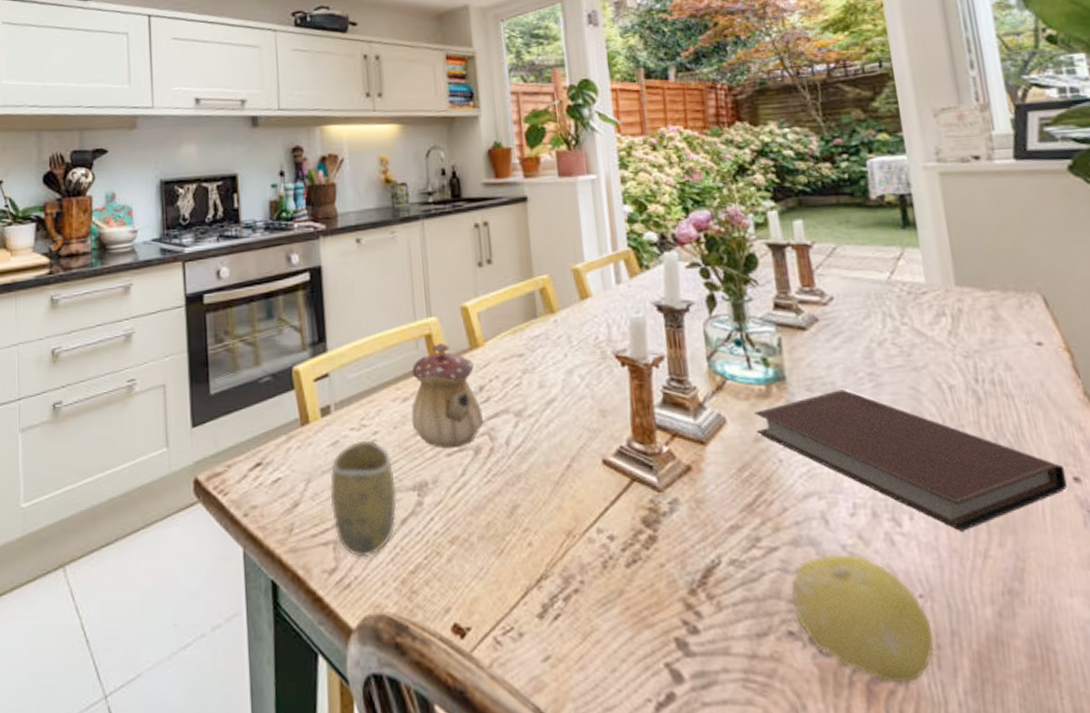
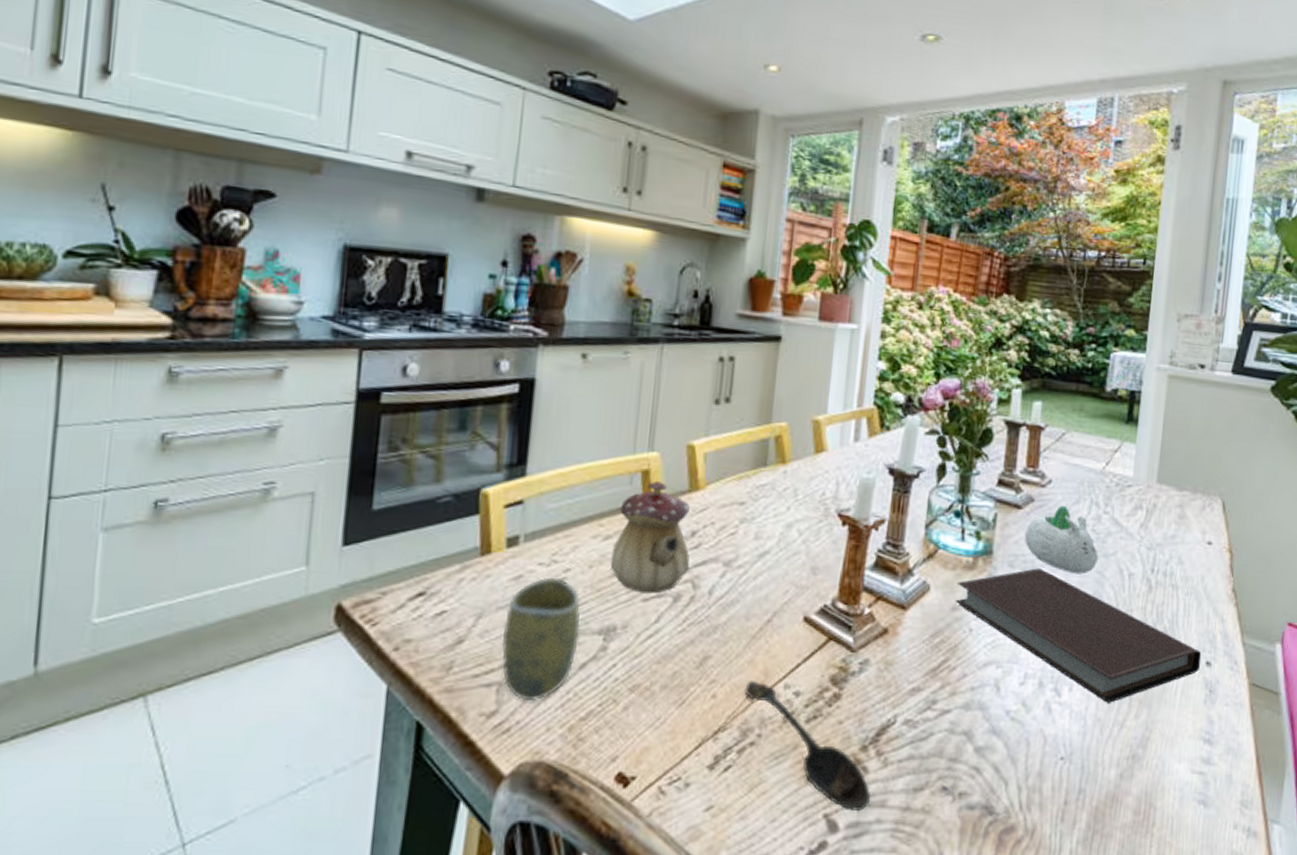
spoon: none [558,527,712,661] -> present [744,681,871,812]
fruit: present [791,554,935,684] -> none [951,719,1065,834]
succulent planter: none [815,321,909,392] -> present [1024,505,1099,575]

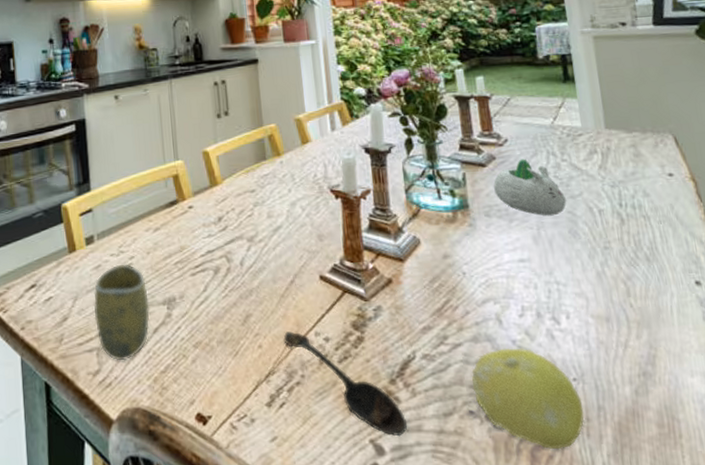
teapot: present [610,481,690,594] -> none [161,182,222,270]
fruit: none [951,719,1065,834] -> present [471,348,585,450]
notebook: present [954,568,1202,703] -> none [443,214,691,327]

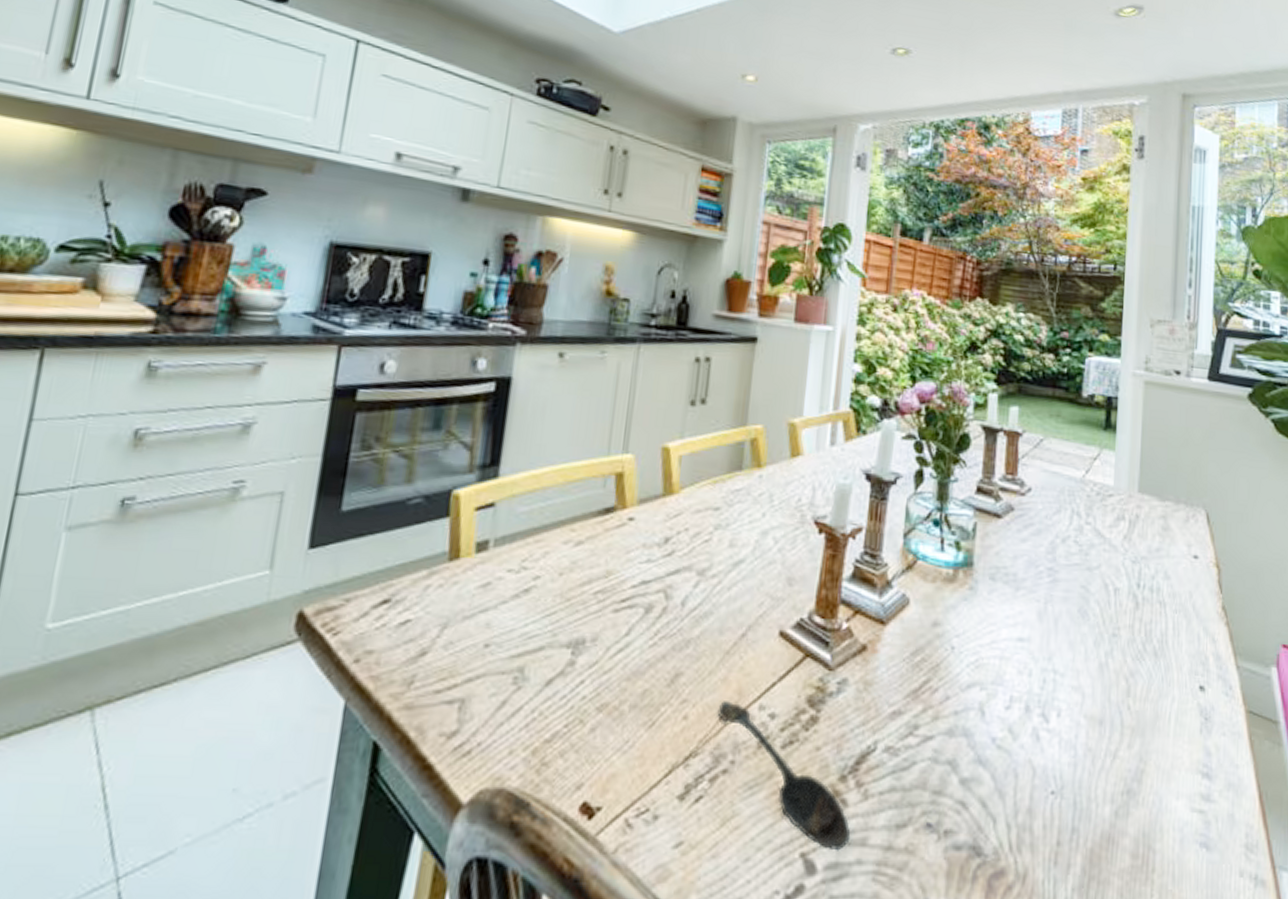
cup: present [93,263,150,361] -> none [465,585,550,721]
fruit: present [471,348,585,450] -> none [936,747,1056,879]
succulent planter: present [493,159,567,216] -> none [1005,514,1083,589]

